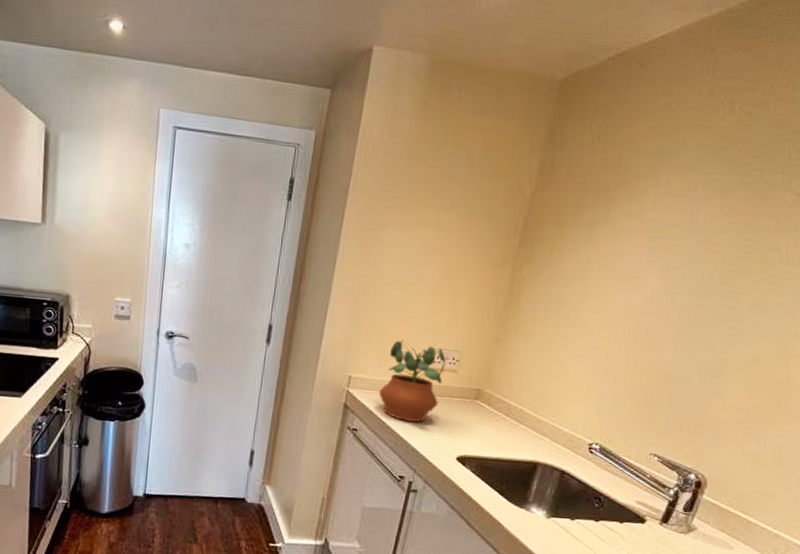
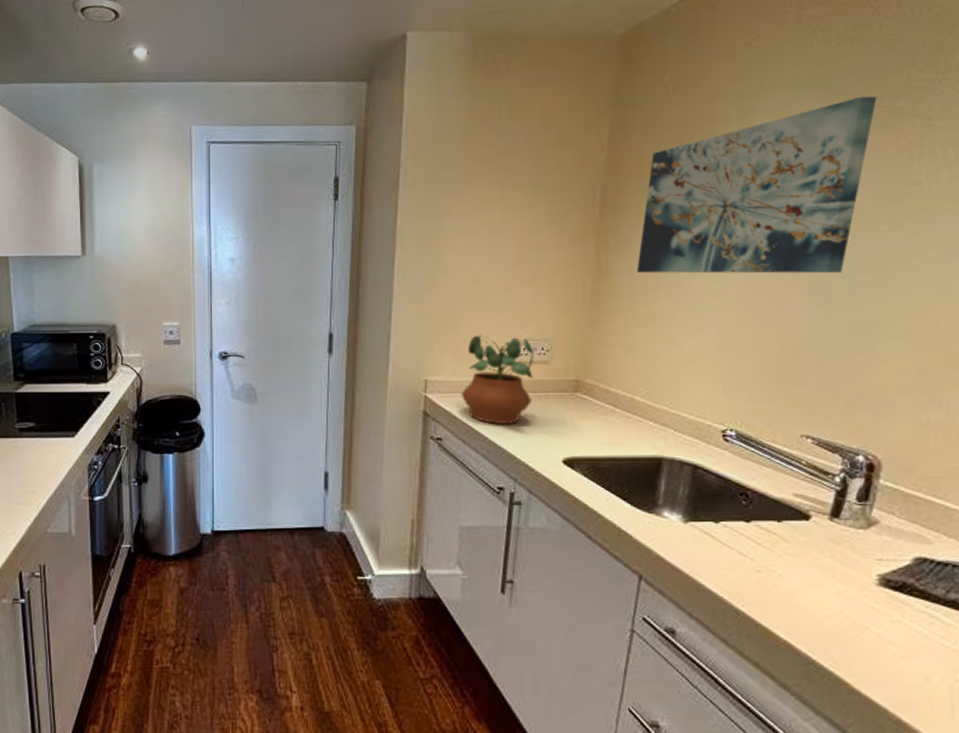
wall art: none [541,166,761,320] -> present [636,96,877,274]

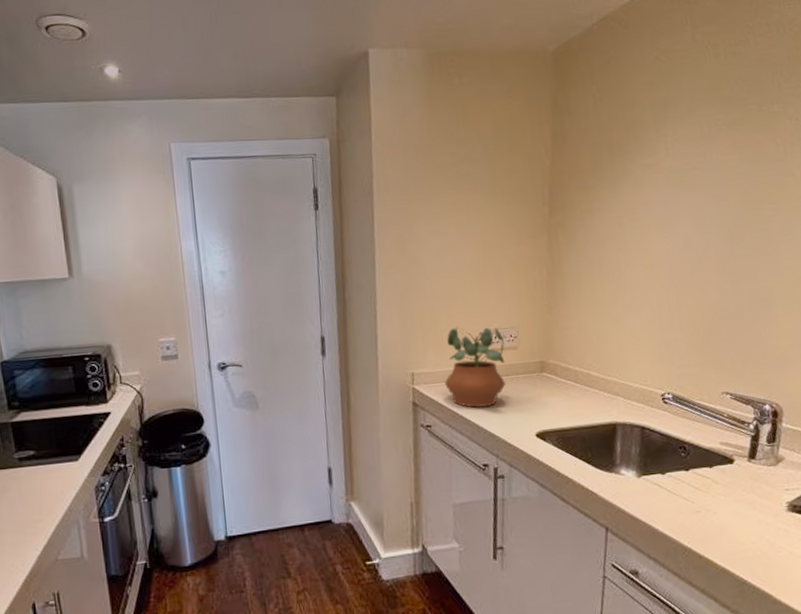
wall art: present [636,96,877,274] -> none [582,101,757,263]

